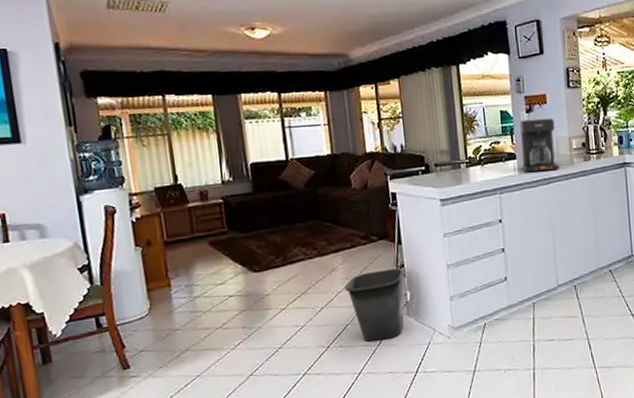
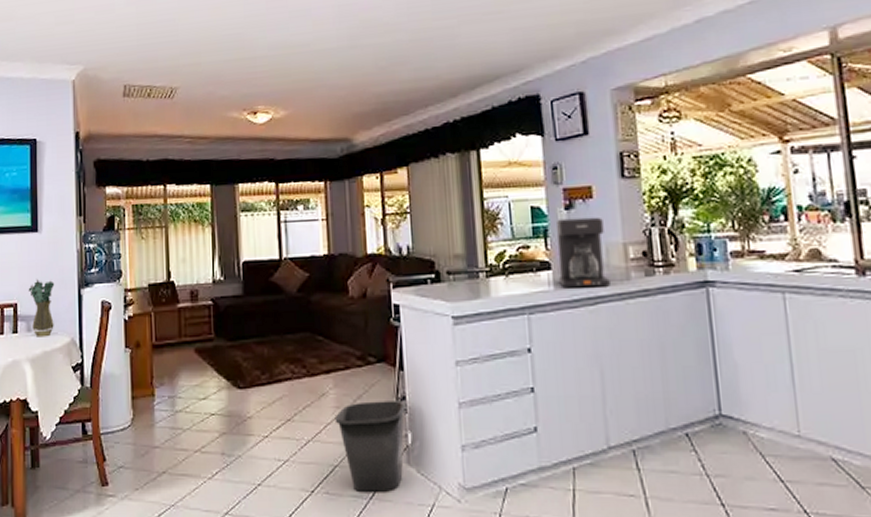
vase: none [16,188,53,245] -> present [28,278,55,337]

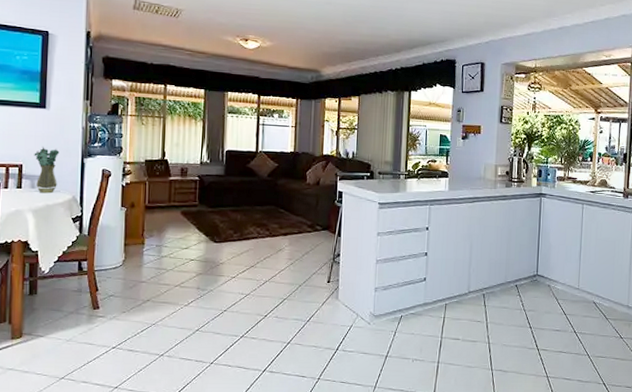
waste bin: present [334,401,407,492] -> none [287,256,341,317]
coffee maker: present [556,217,610,289] -> none [452,145,485,192]

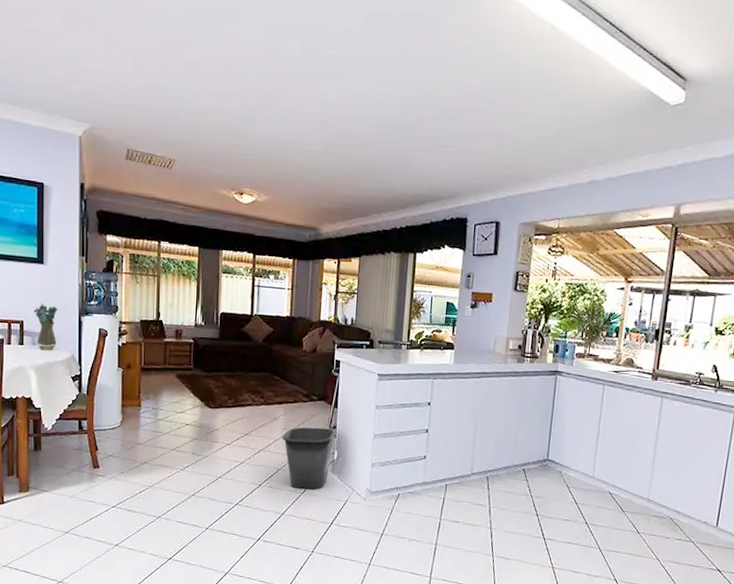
waste bin: none [287,256,341,317] -> present [282,427,337,490]

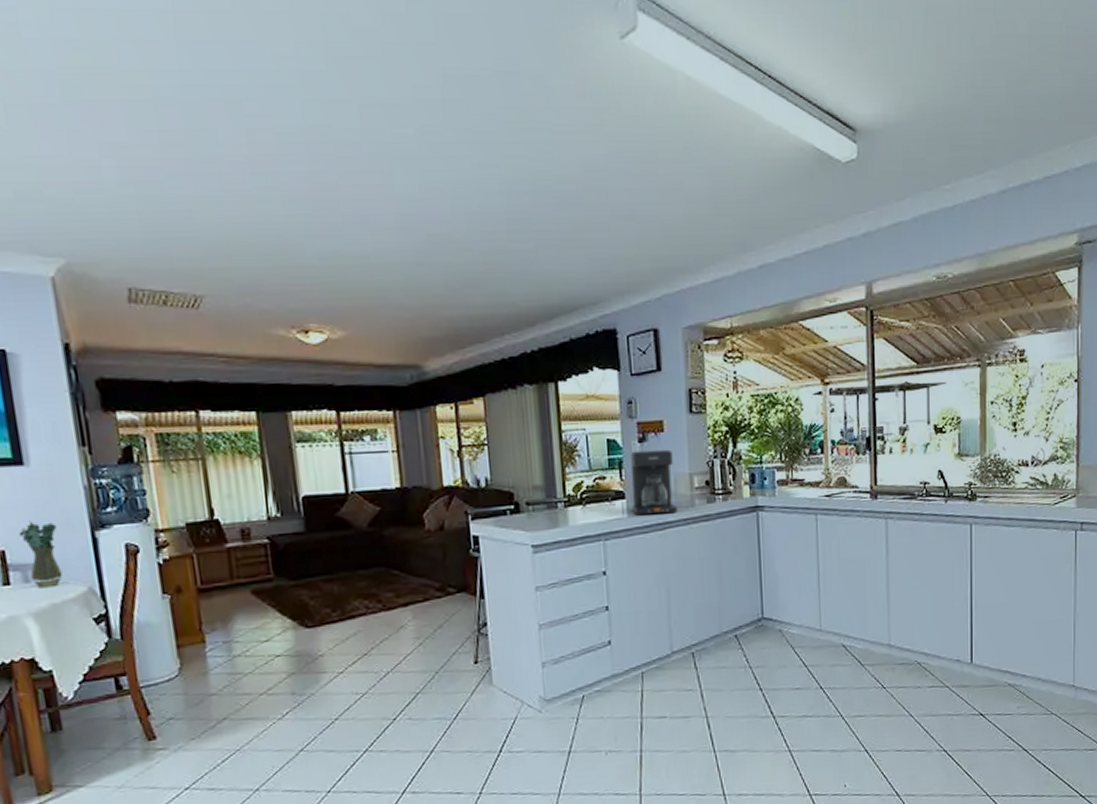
waste bin: present [282,427,337,490] -> none [414,627,489,714]
coffee maker: none [457,314,496,367] -> present [630,449,677,516]

